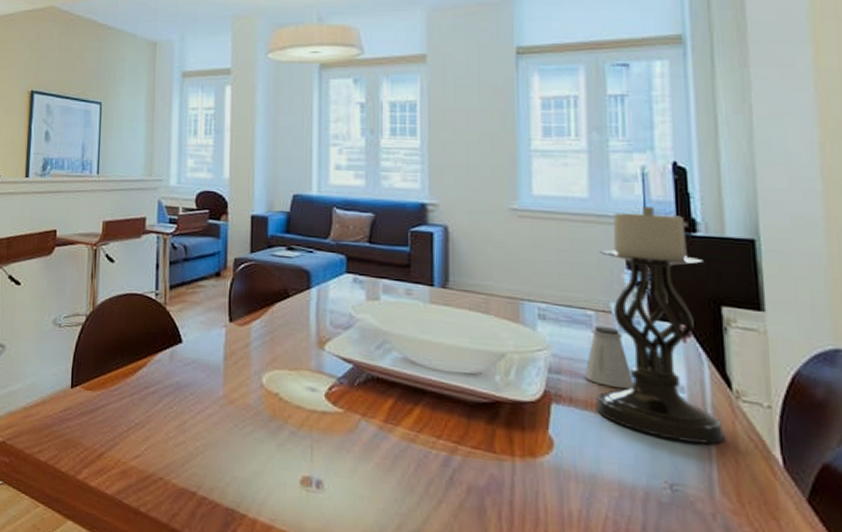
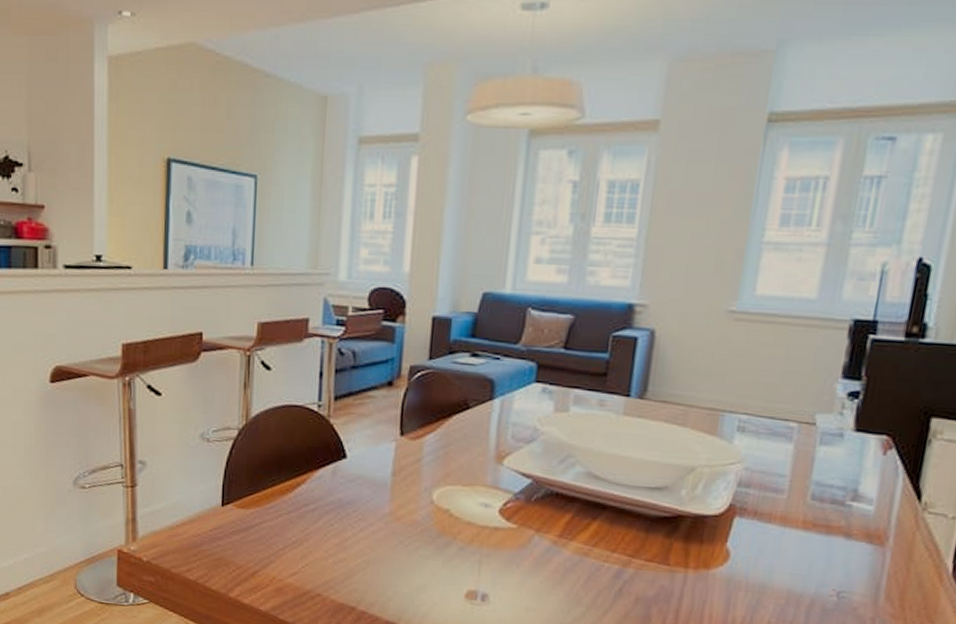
saltshaker: present [584,325,634,388] -> none [773,438,824,501]
candle holder: present [595,206,725,444] -> none [778,309,926,554]

